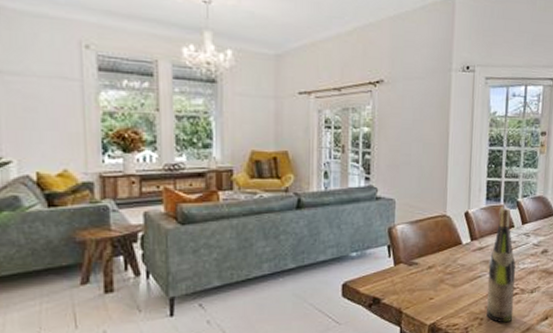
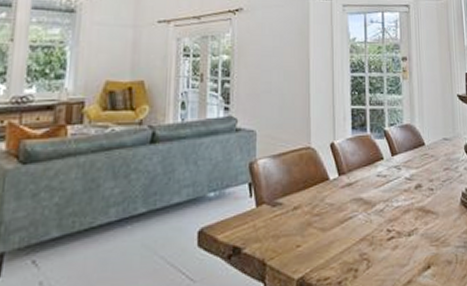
wine bottle: present [487,207,516,323] -> none [359,137,391,275]

